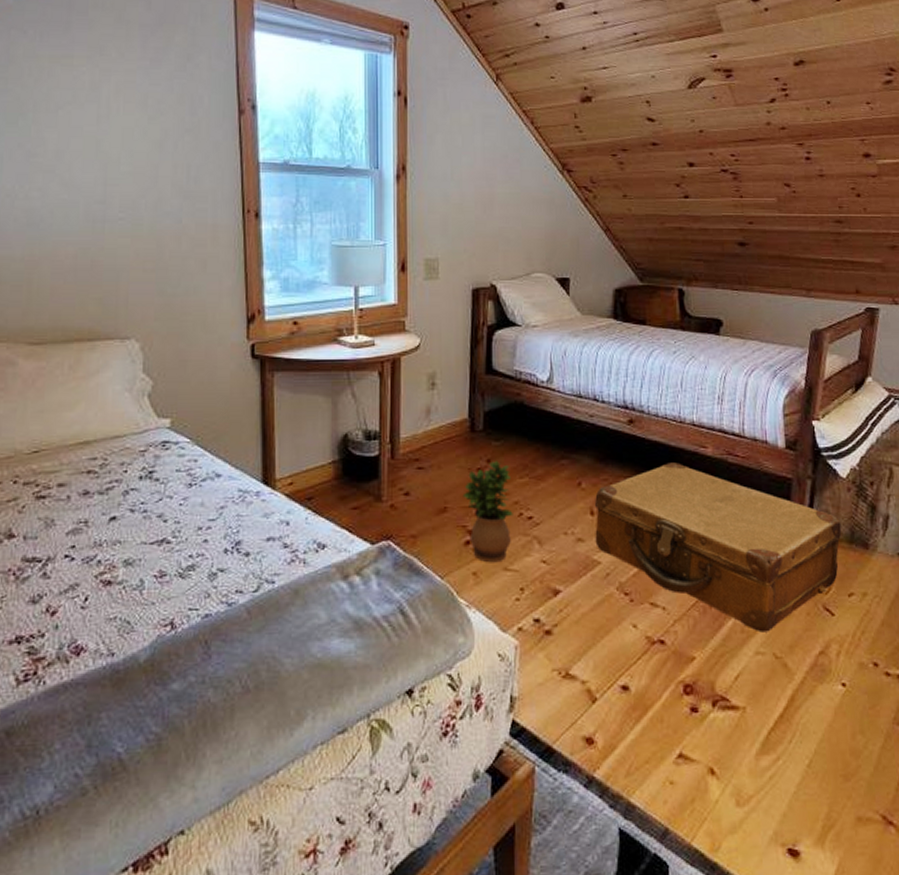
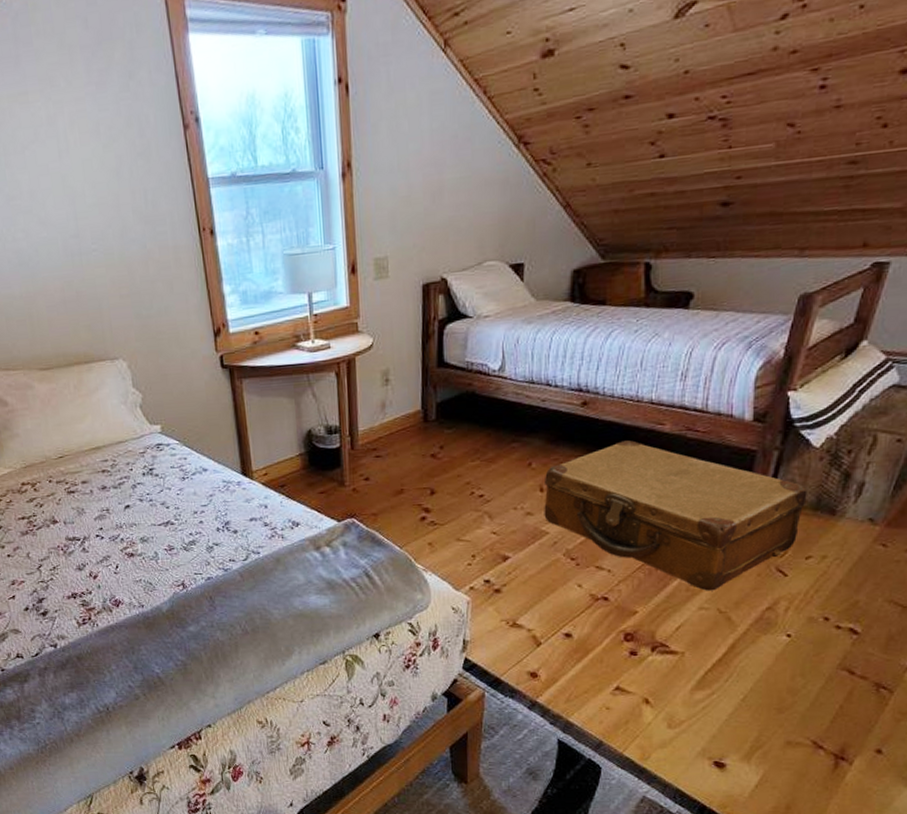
potted plant: present [462,461,513,563] -> none [417,447,465,535]

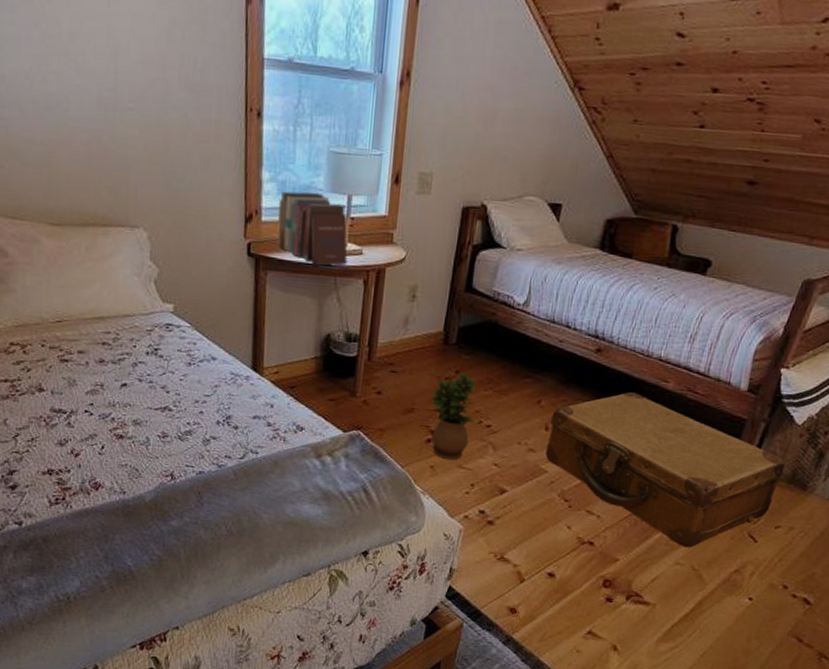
books: none [242,296,317,367] -> present [277,191,348,266]
potted plant: none [417,447,465,535] -> present [429,373,476,461]

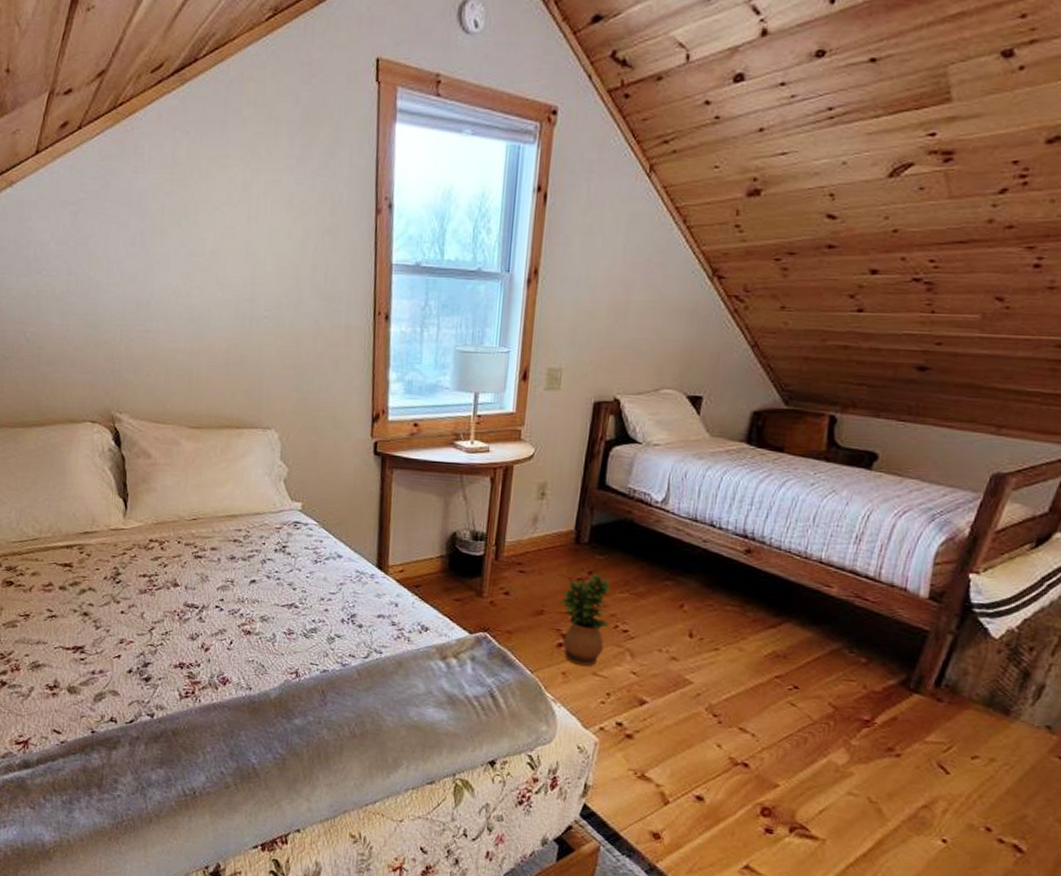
books: present [277,191,348,266] -> none [403,391,474,464]
suitcase: present [545,392,785,548] -> none [690,597,981,777]

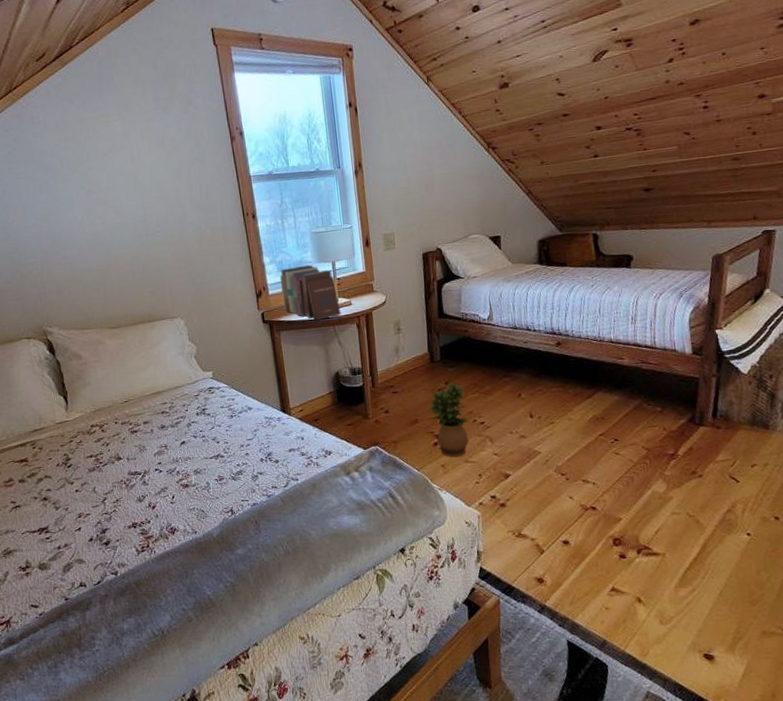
books: none [403,391,474,464] -> present [279,264,341,320]

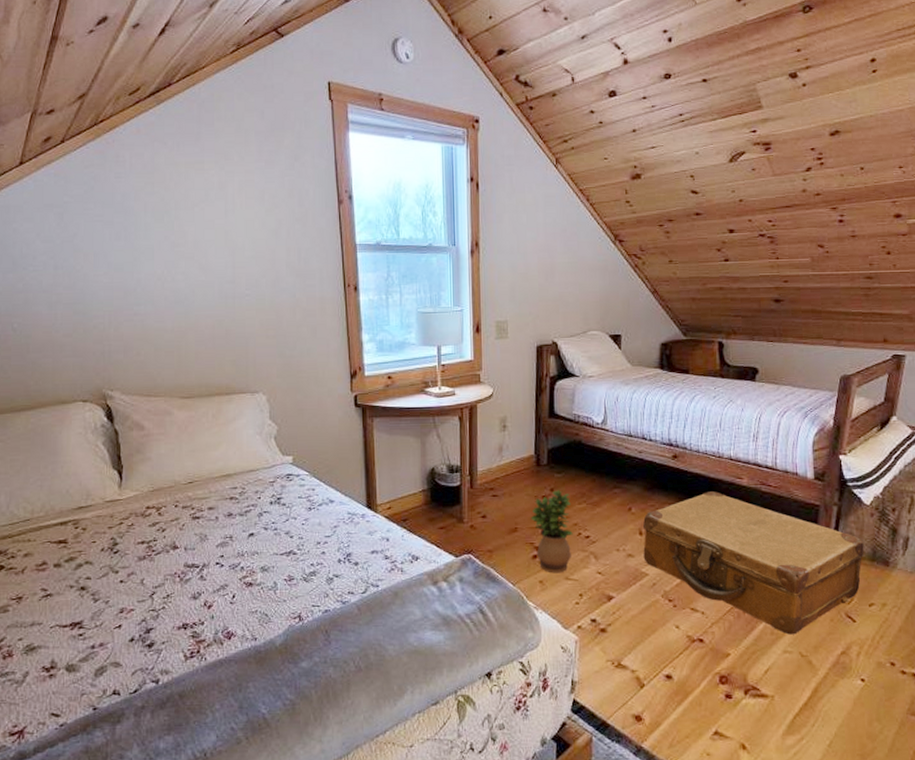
books: present [279,264,341,320] -> none [378,347,443,409]
suitcase: none [533,372,744,498] -> present [643,491,864,635]

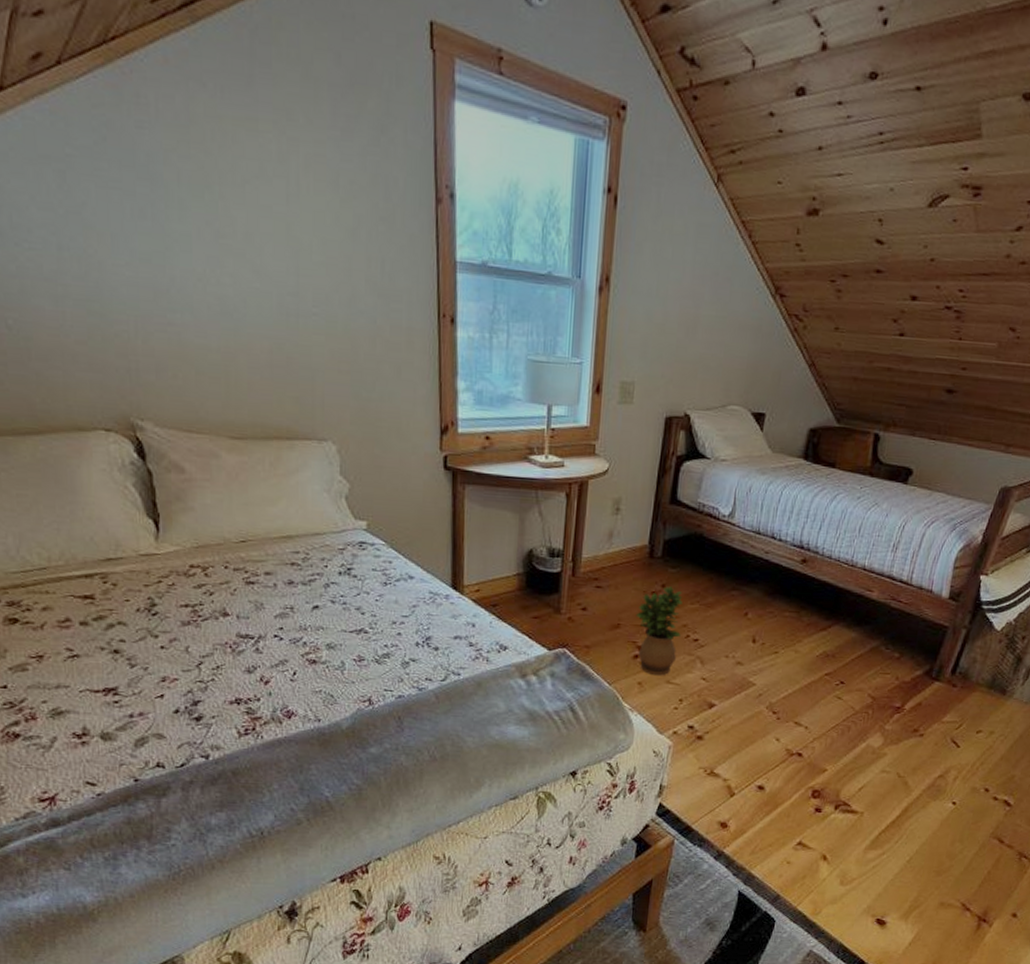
suitcase: present [643,491,864,635] -> none [753,602,986,755]

